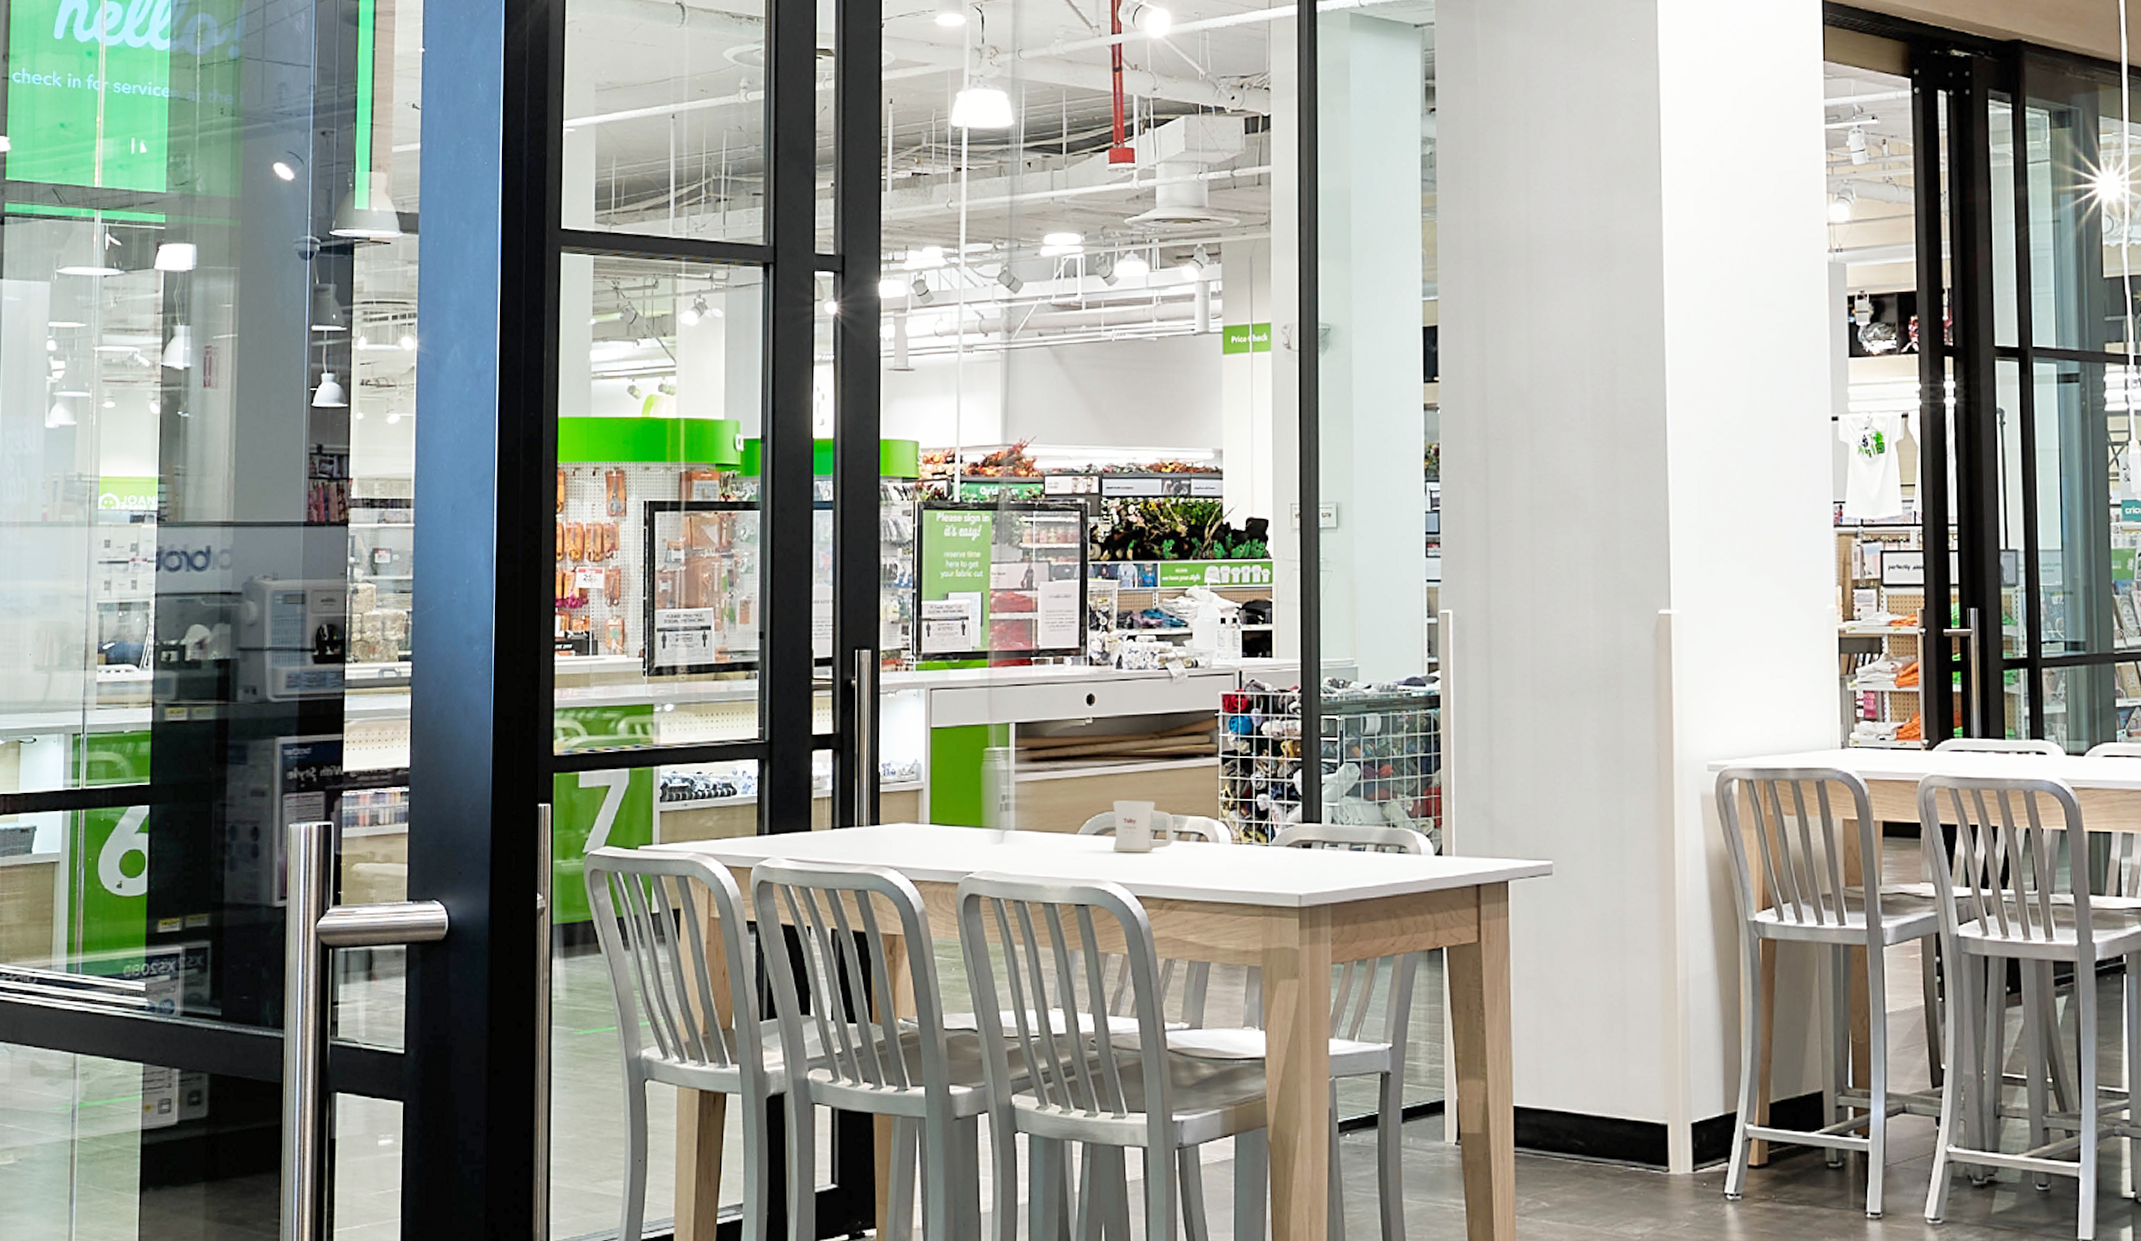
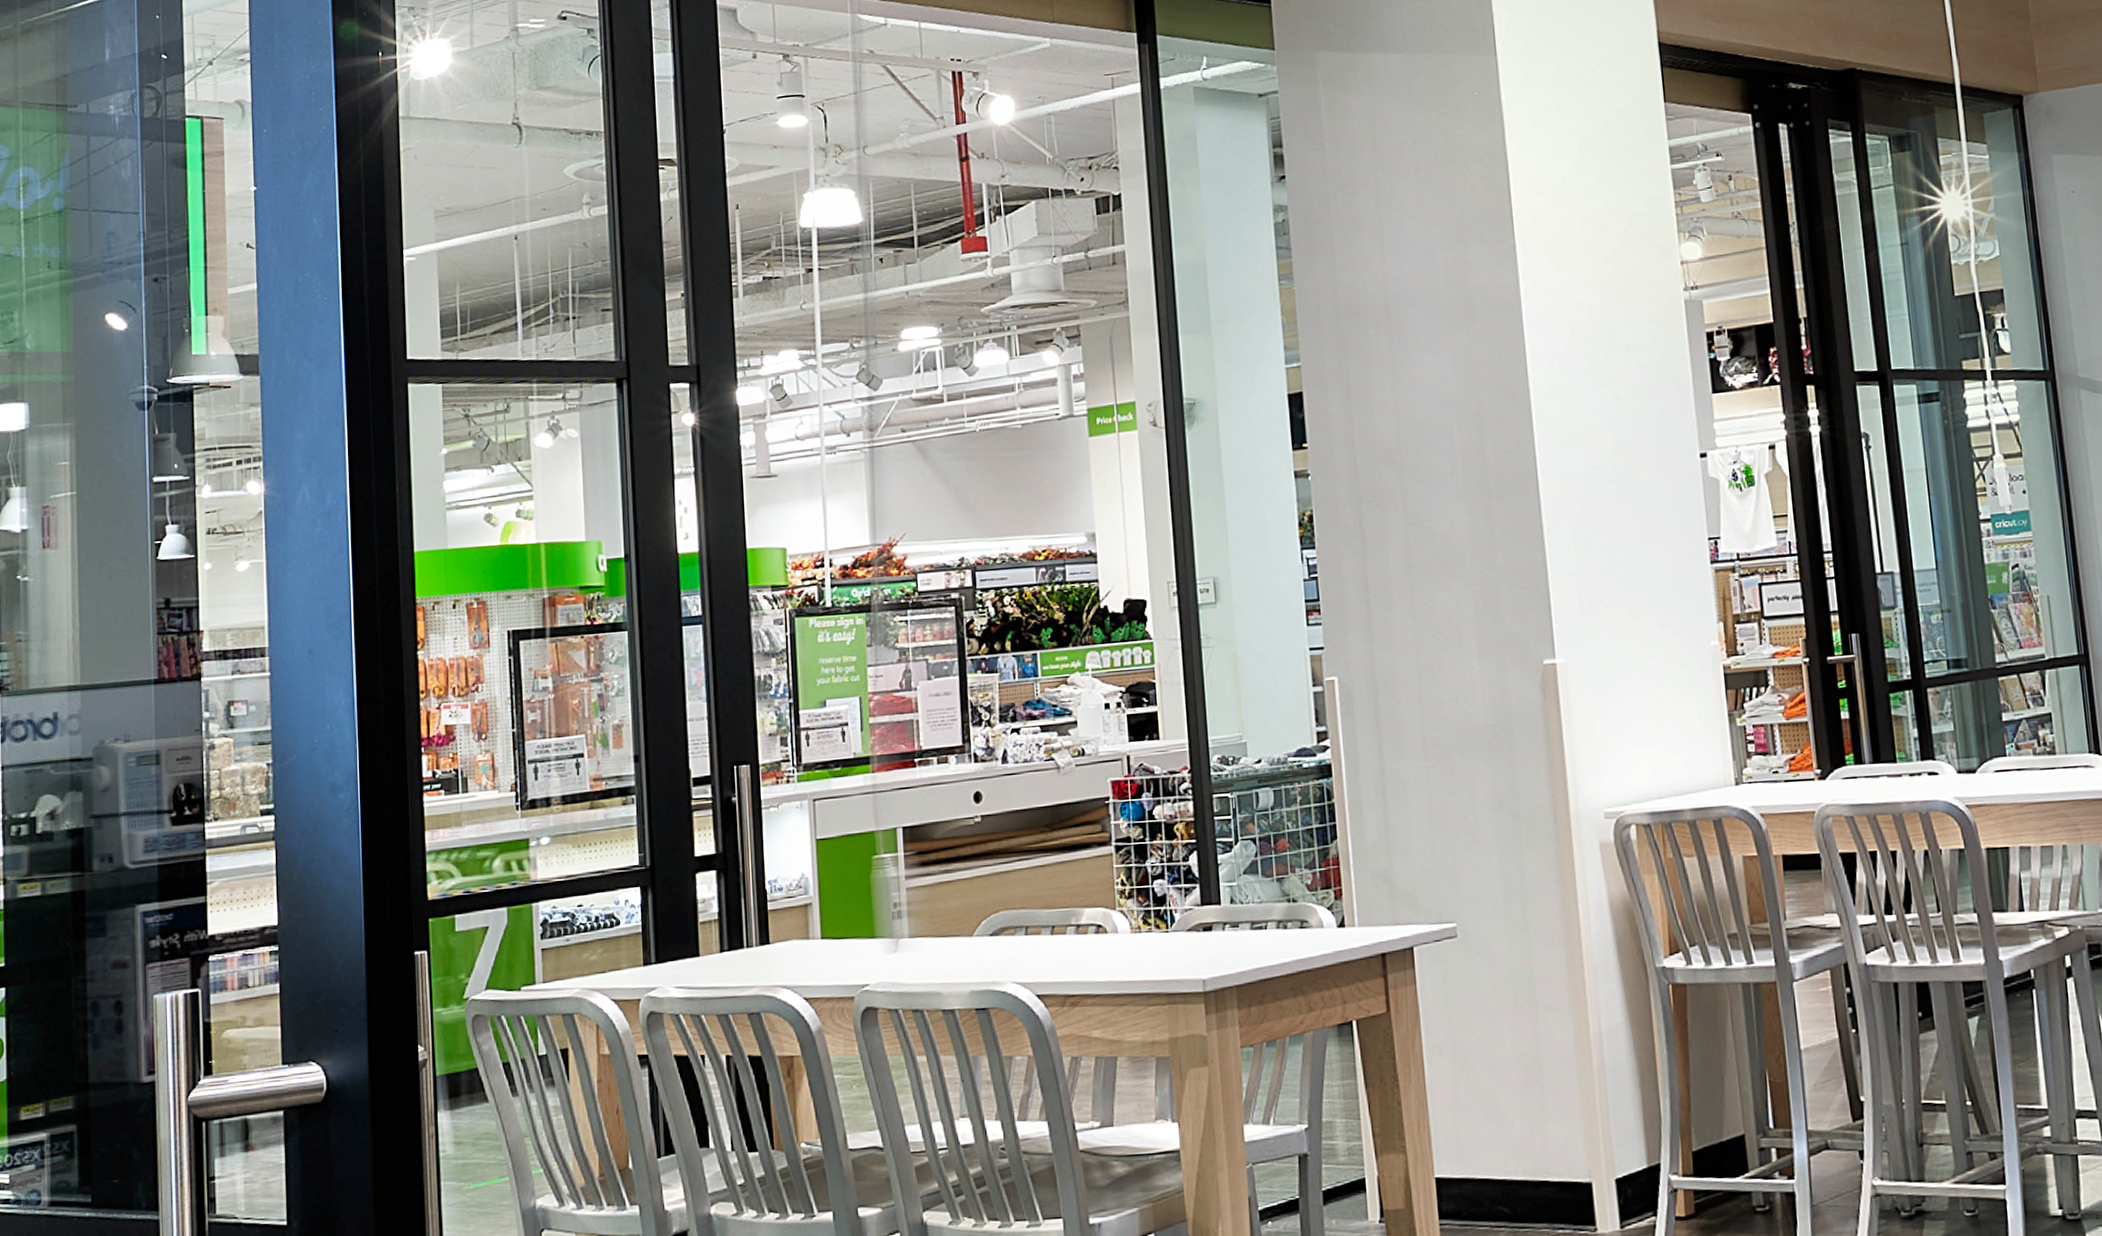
mug: present [1112,801,1173,853] -> none [1007,896,1072,952]

